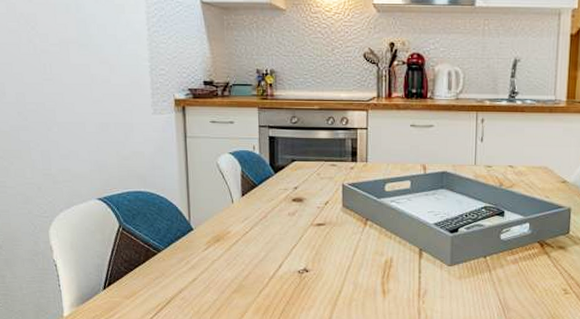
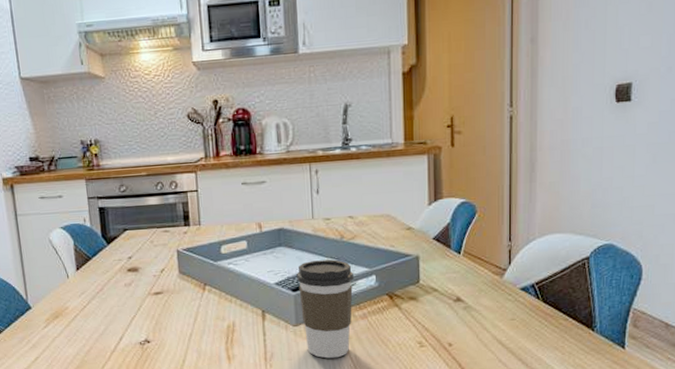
coffee cup: none [455,205,509,299] -> present [297,260,353,359]

